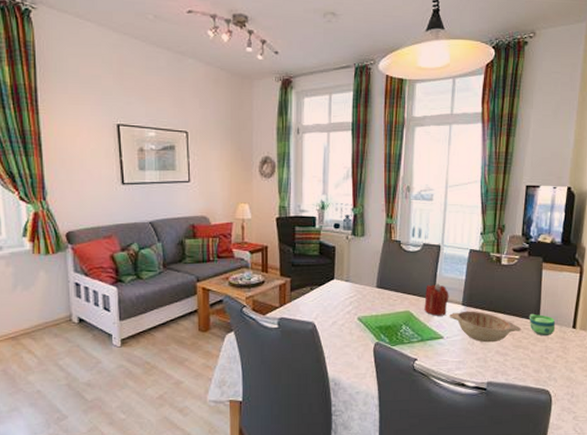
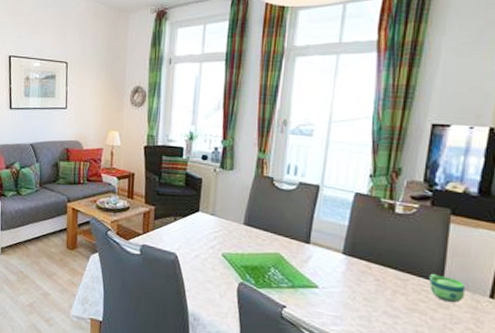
candle: present [424,283,449,316] -> none [297,227,328,263]
decorative bowl: present [448,311,522,343] -> none [325,260,419,301]

